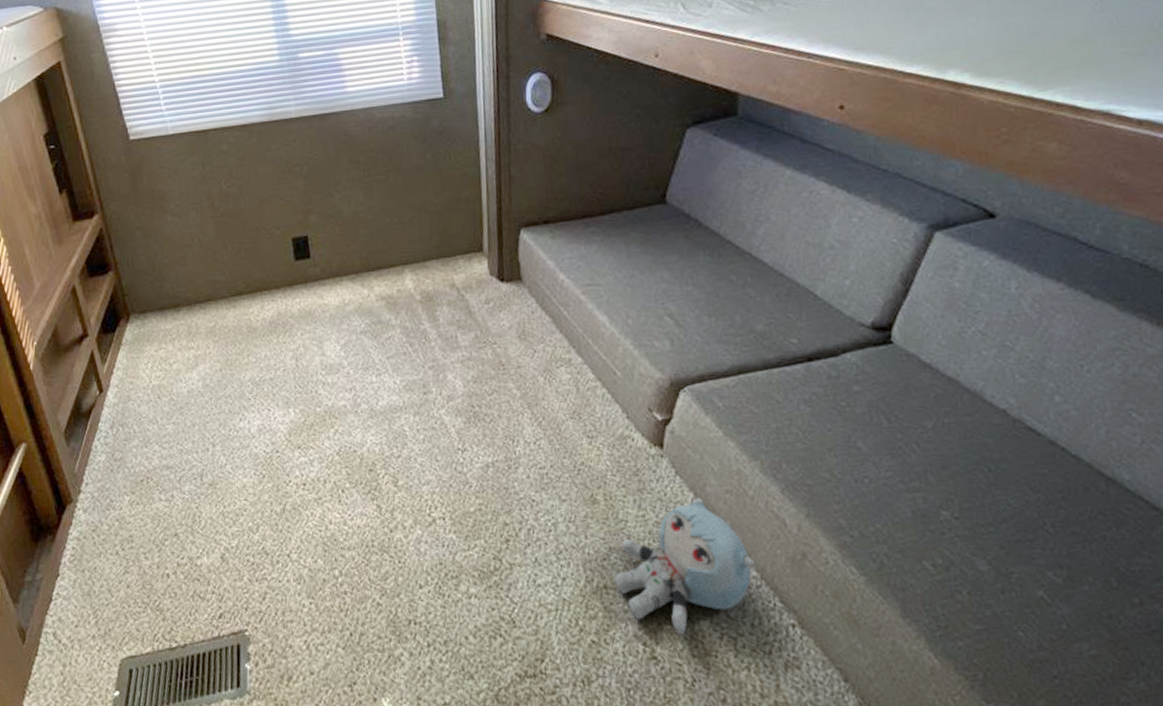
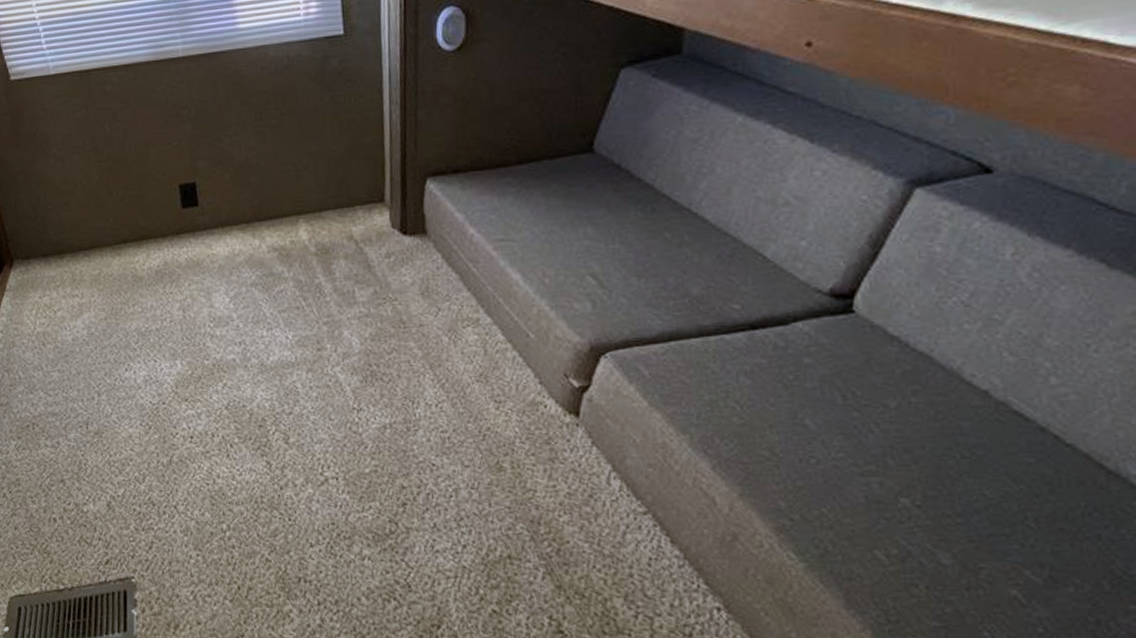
plush toy: present [614,497,755,635] -> none [519,470,679,611]

